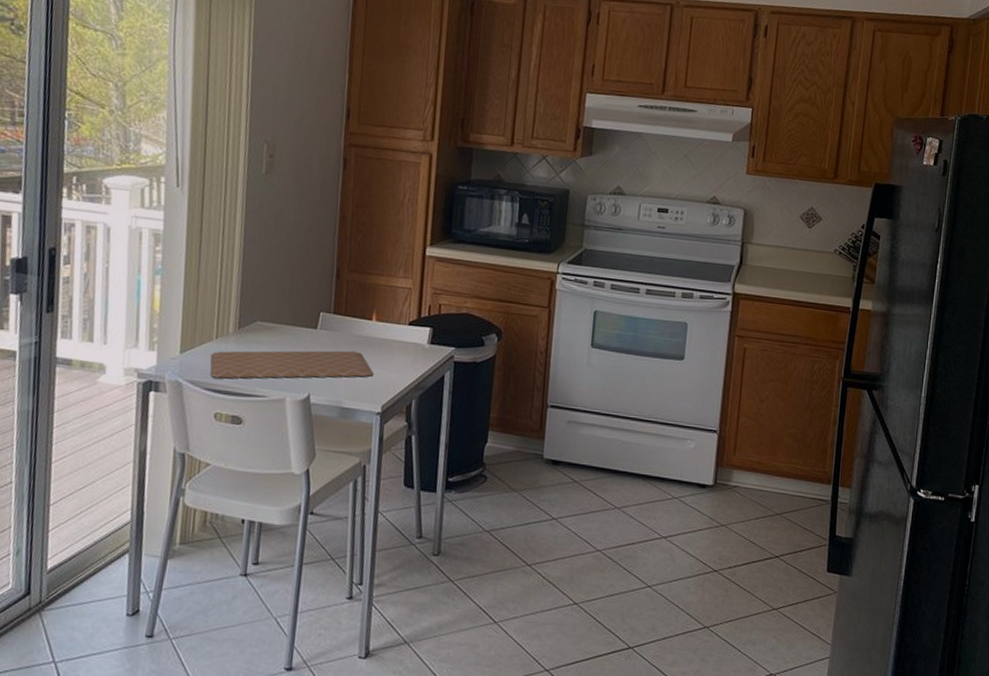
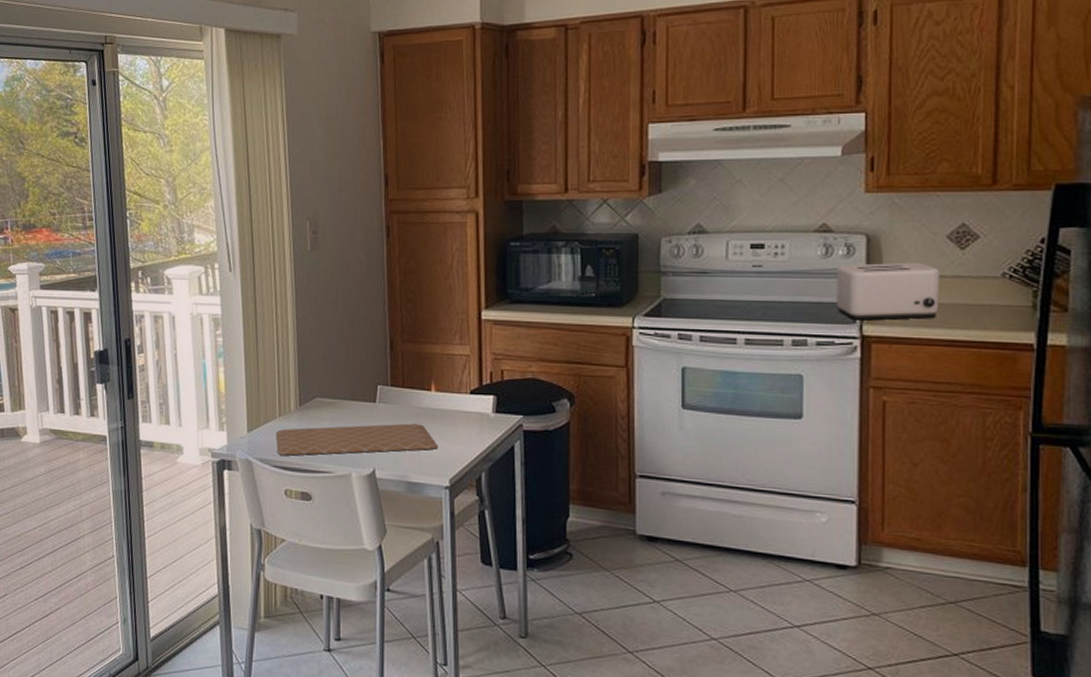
toaster: none [717,232,793,282] -> present [836,262,940,321]

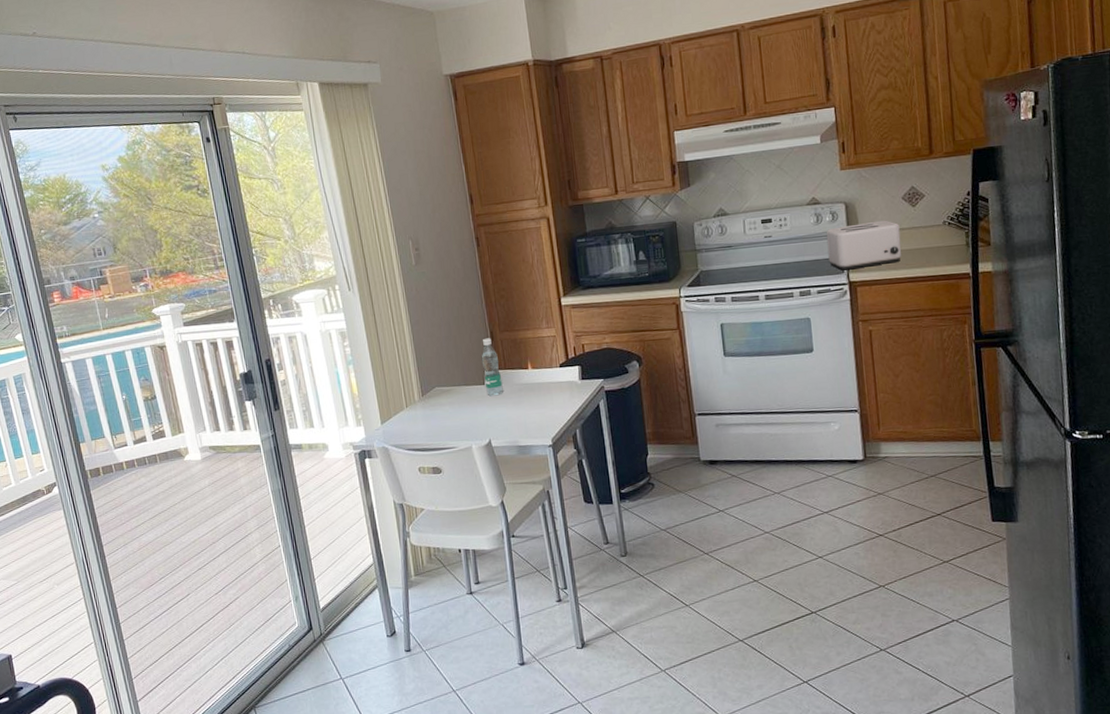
placemat: present [275,423,438,456] -> none [405,397,539,439]
bottle: none [375,347,398,419] -> present [481,338,503,397]

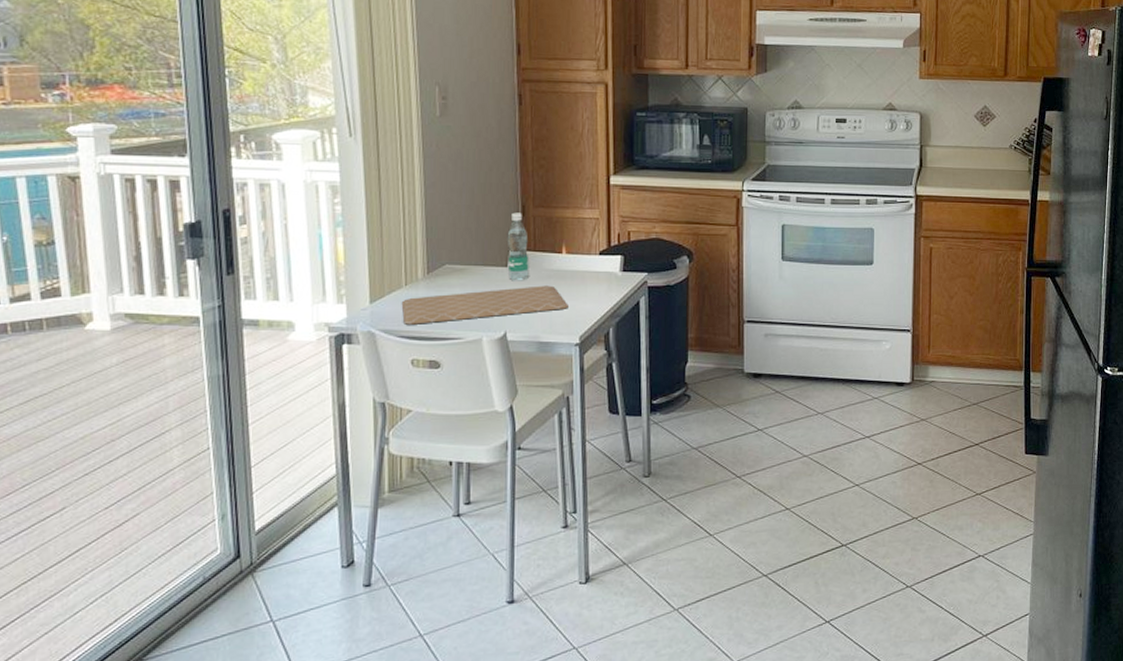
placemat: none [405,397,539,439] -> present [401,285,568,325]
toaster: present [826,220,902,271] -> none [898,135,969,183]

